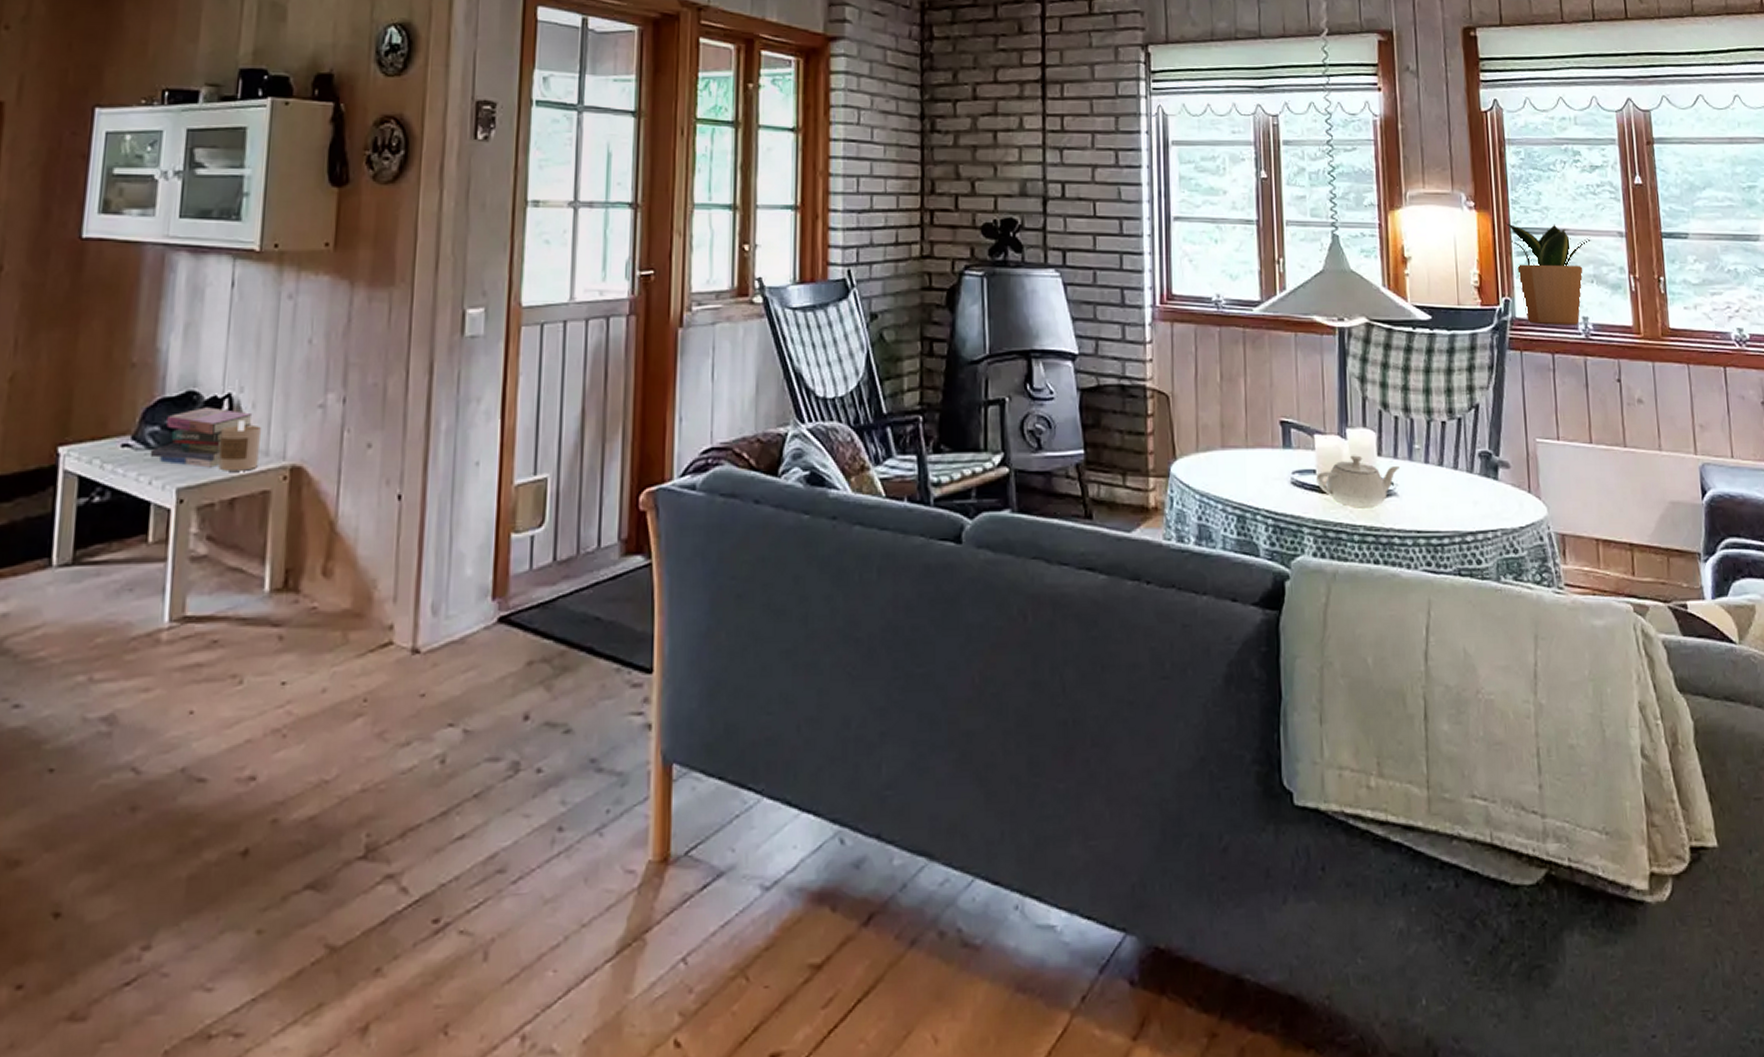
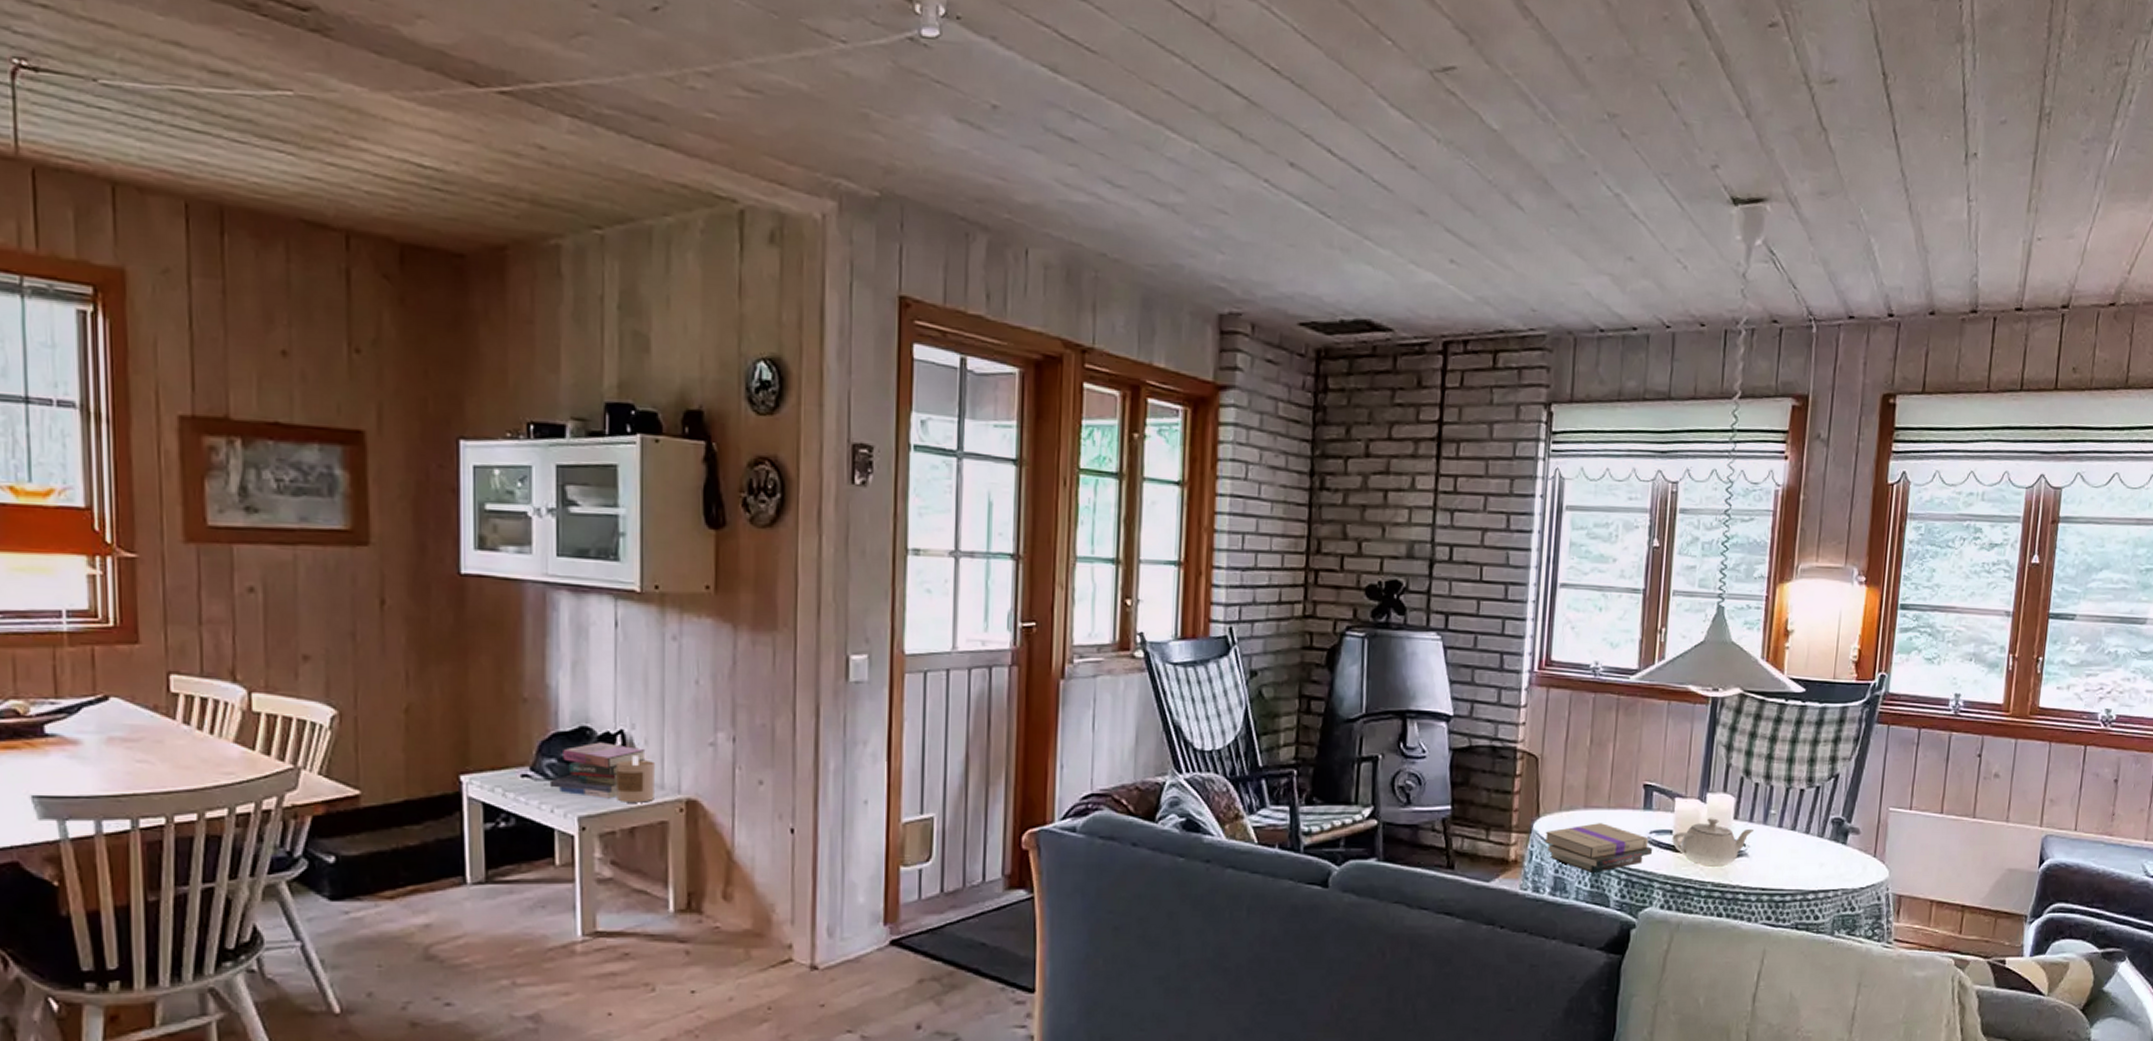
books: none [1184,464,1298,520] -> present [1544,823,1653,874]
potted plant: present [1504,223,1592,325] -> none [1892,599,1978,702]

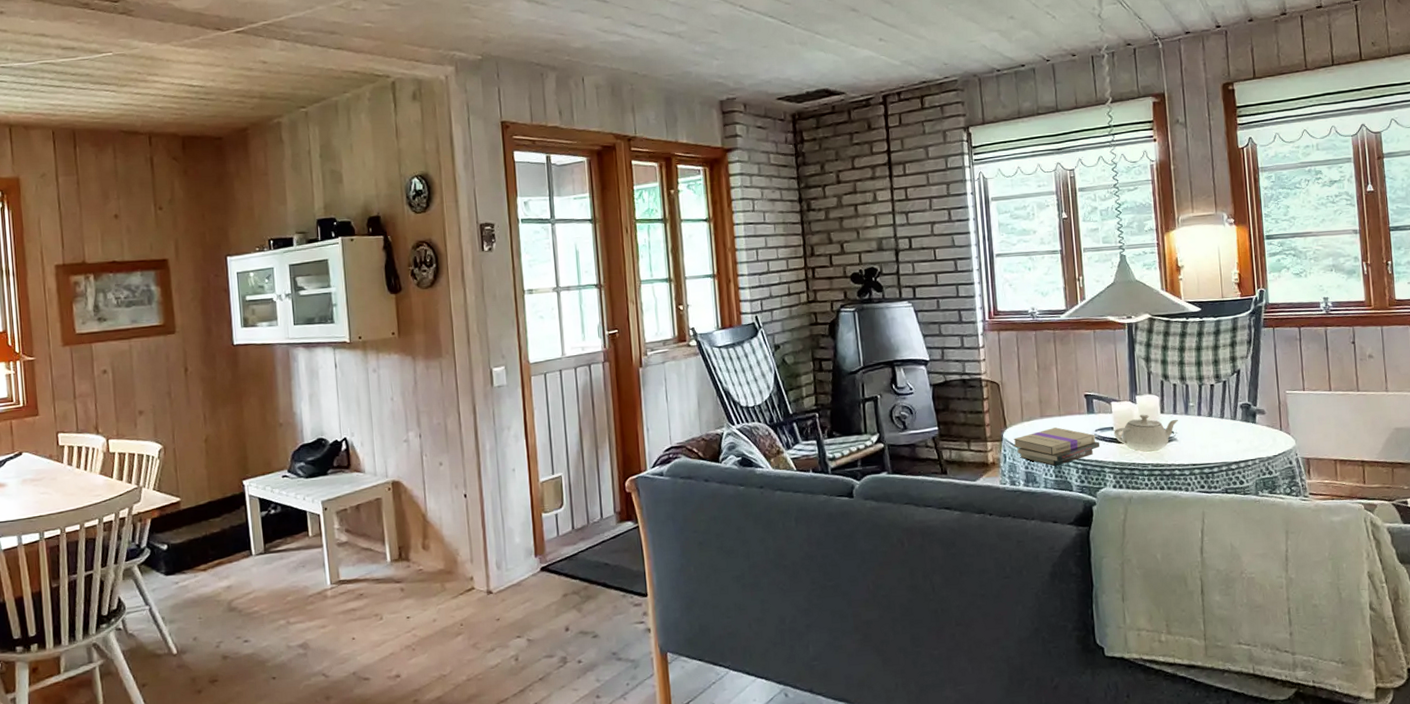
books: present [549,742,646,799] -> none [301,447,363,487]
candle: present [615,756,656,803] -> none [343,454,371,488]

